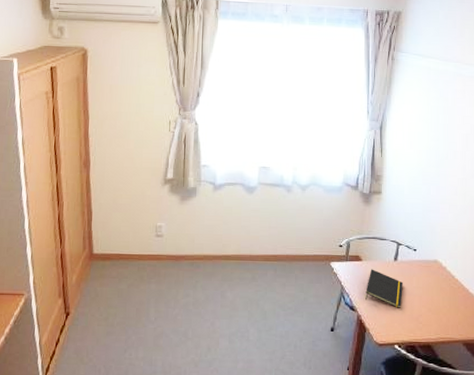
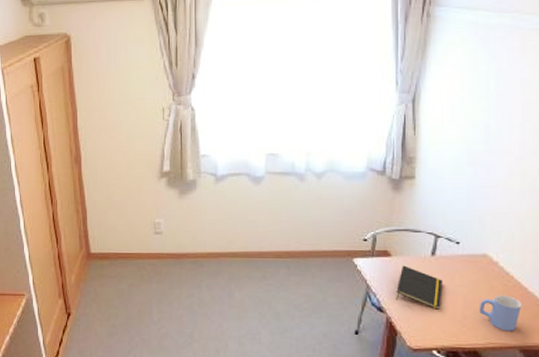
mug: none [431,295,465,327] -> present [478,295,522,332]

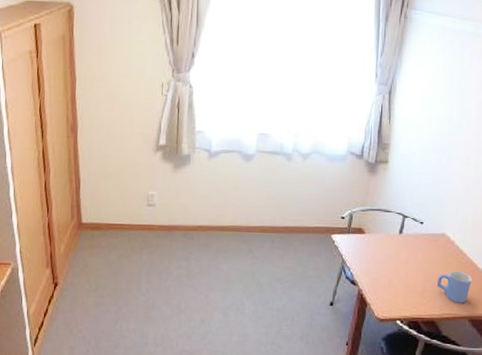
notepad: present [396,265,443,310] -> none [367,242,408,283]

